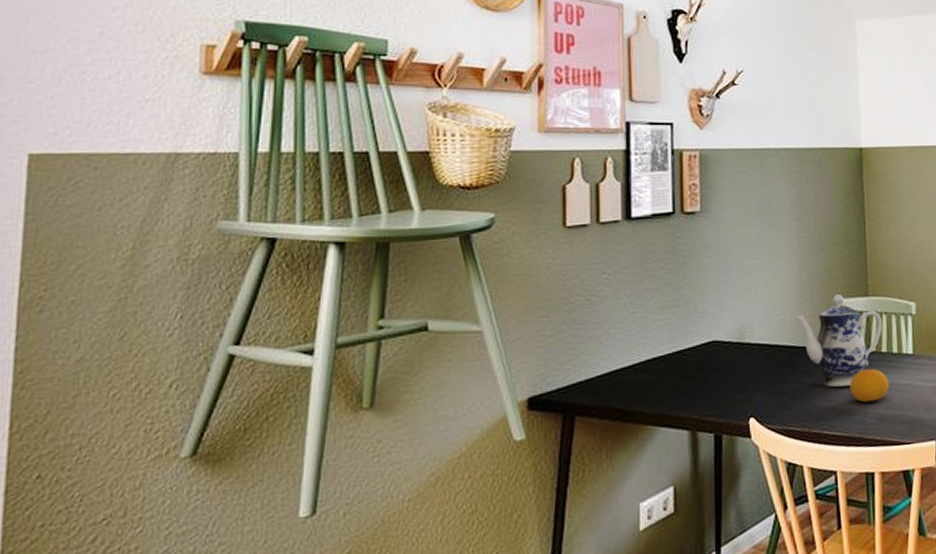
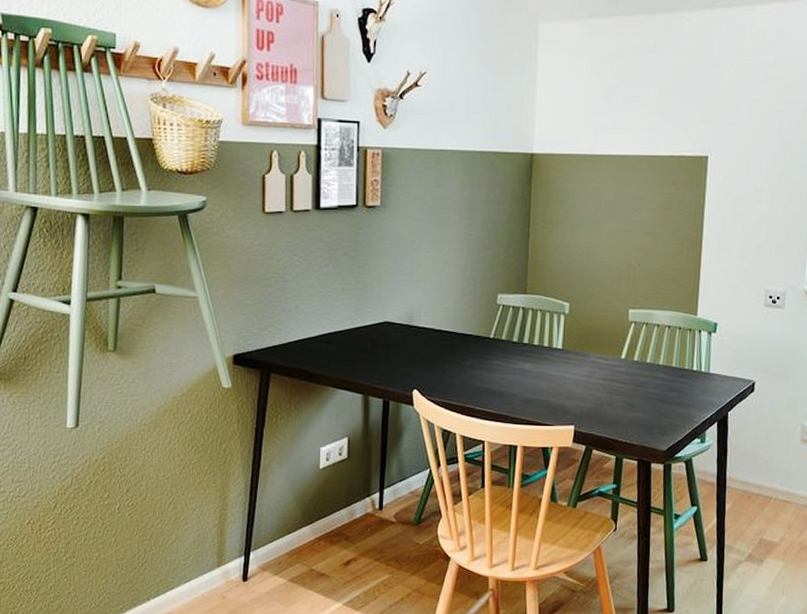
teapot: present [794,294,883,387] -> none [457,290,537,371]
fruit: present [849,368,889,403] -> none [502,357,538,387]

